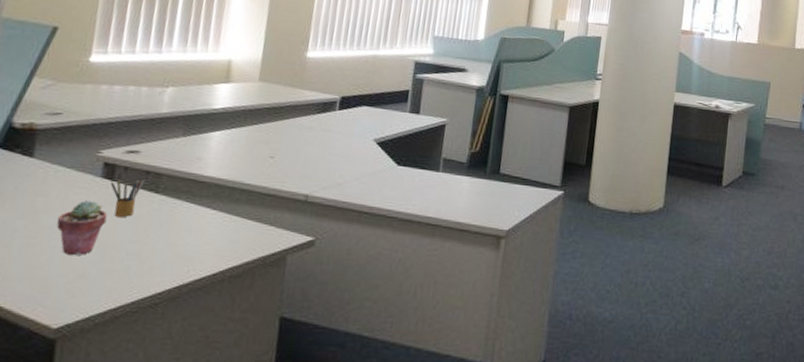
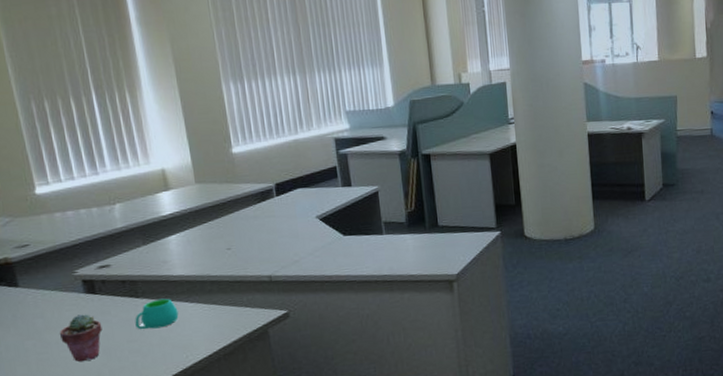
pencil box: present [110,178,146,217] -> none [93,287,124,323]
mug: none [143,198,196,232] -> present [135,298,179,330]

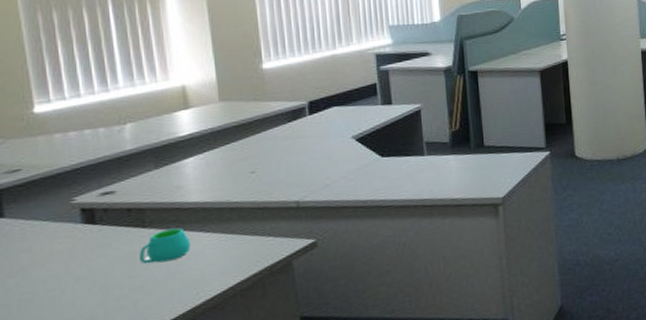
potted succulent: present [59,314,102,362] -> none [48,247,100,303]

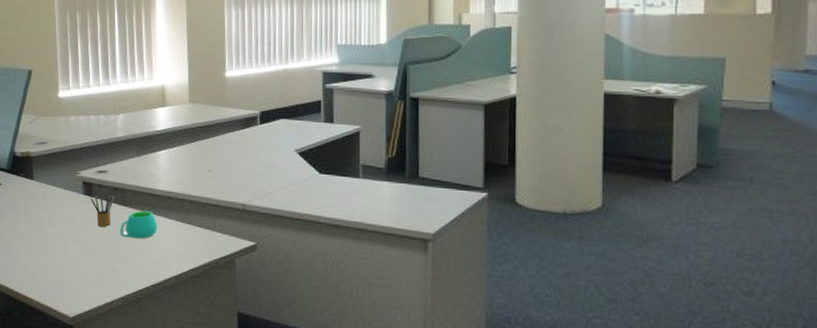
pencil box: none [92,216,129,257] -> present [90,193,115,227]

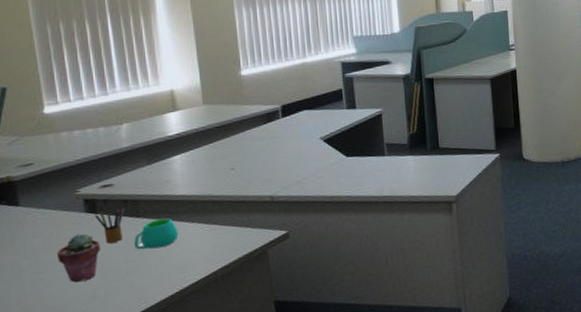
potted succulent: none [58,214,93,259] -> present [56,233,101,283]

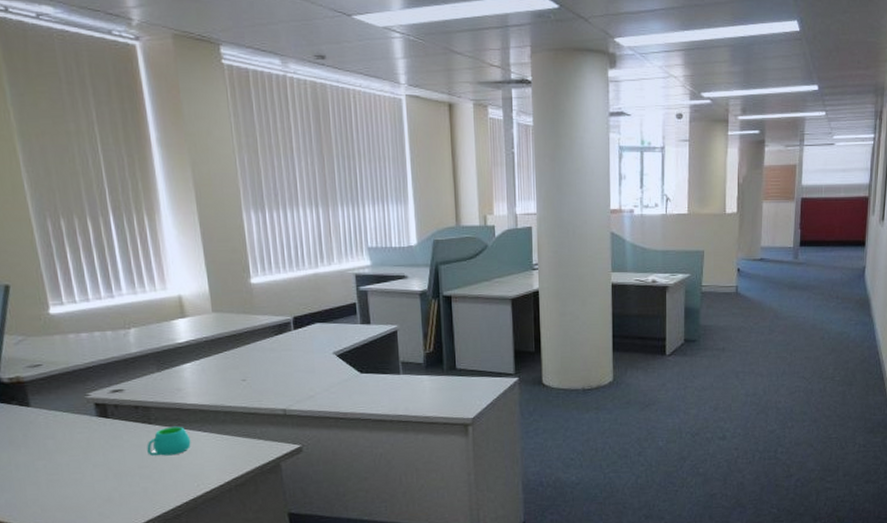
potted succulent: present [56,233,101,283] -> none [70,437,114,485]
pencil box: present [94,206,125,243] -> none [106,412,137,448]

